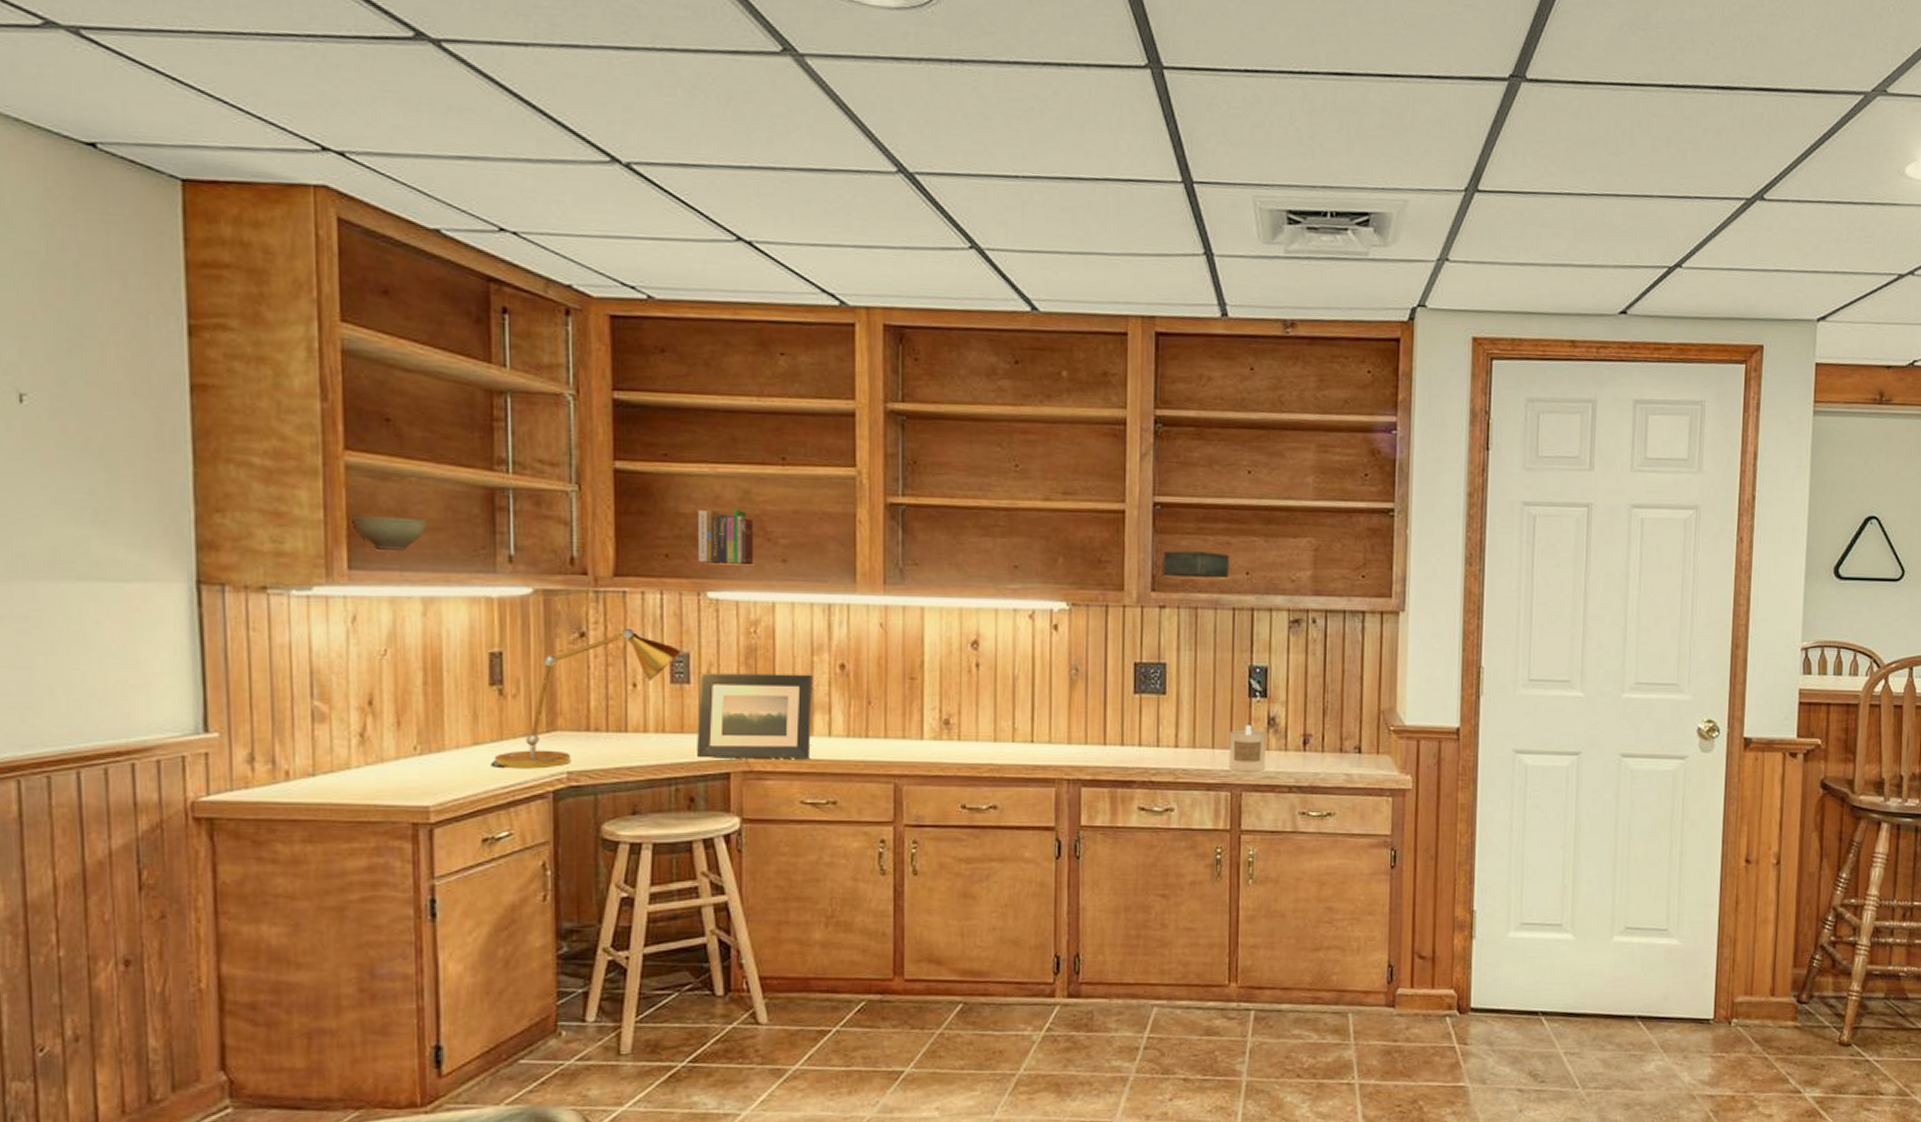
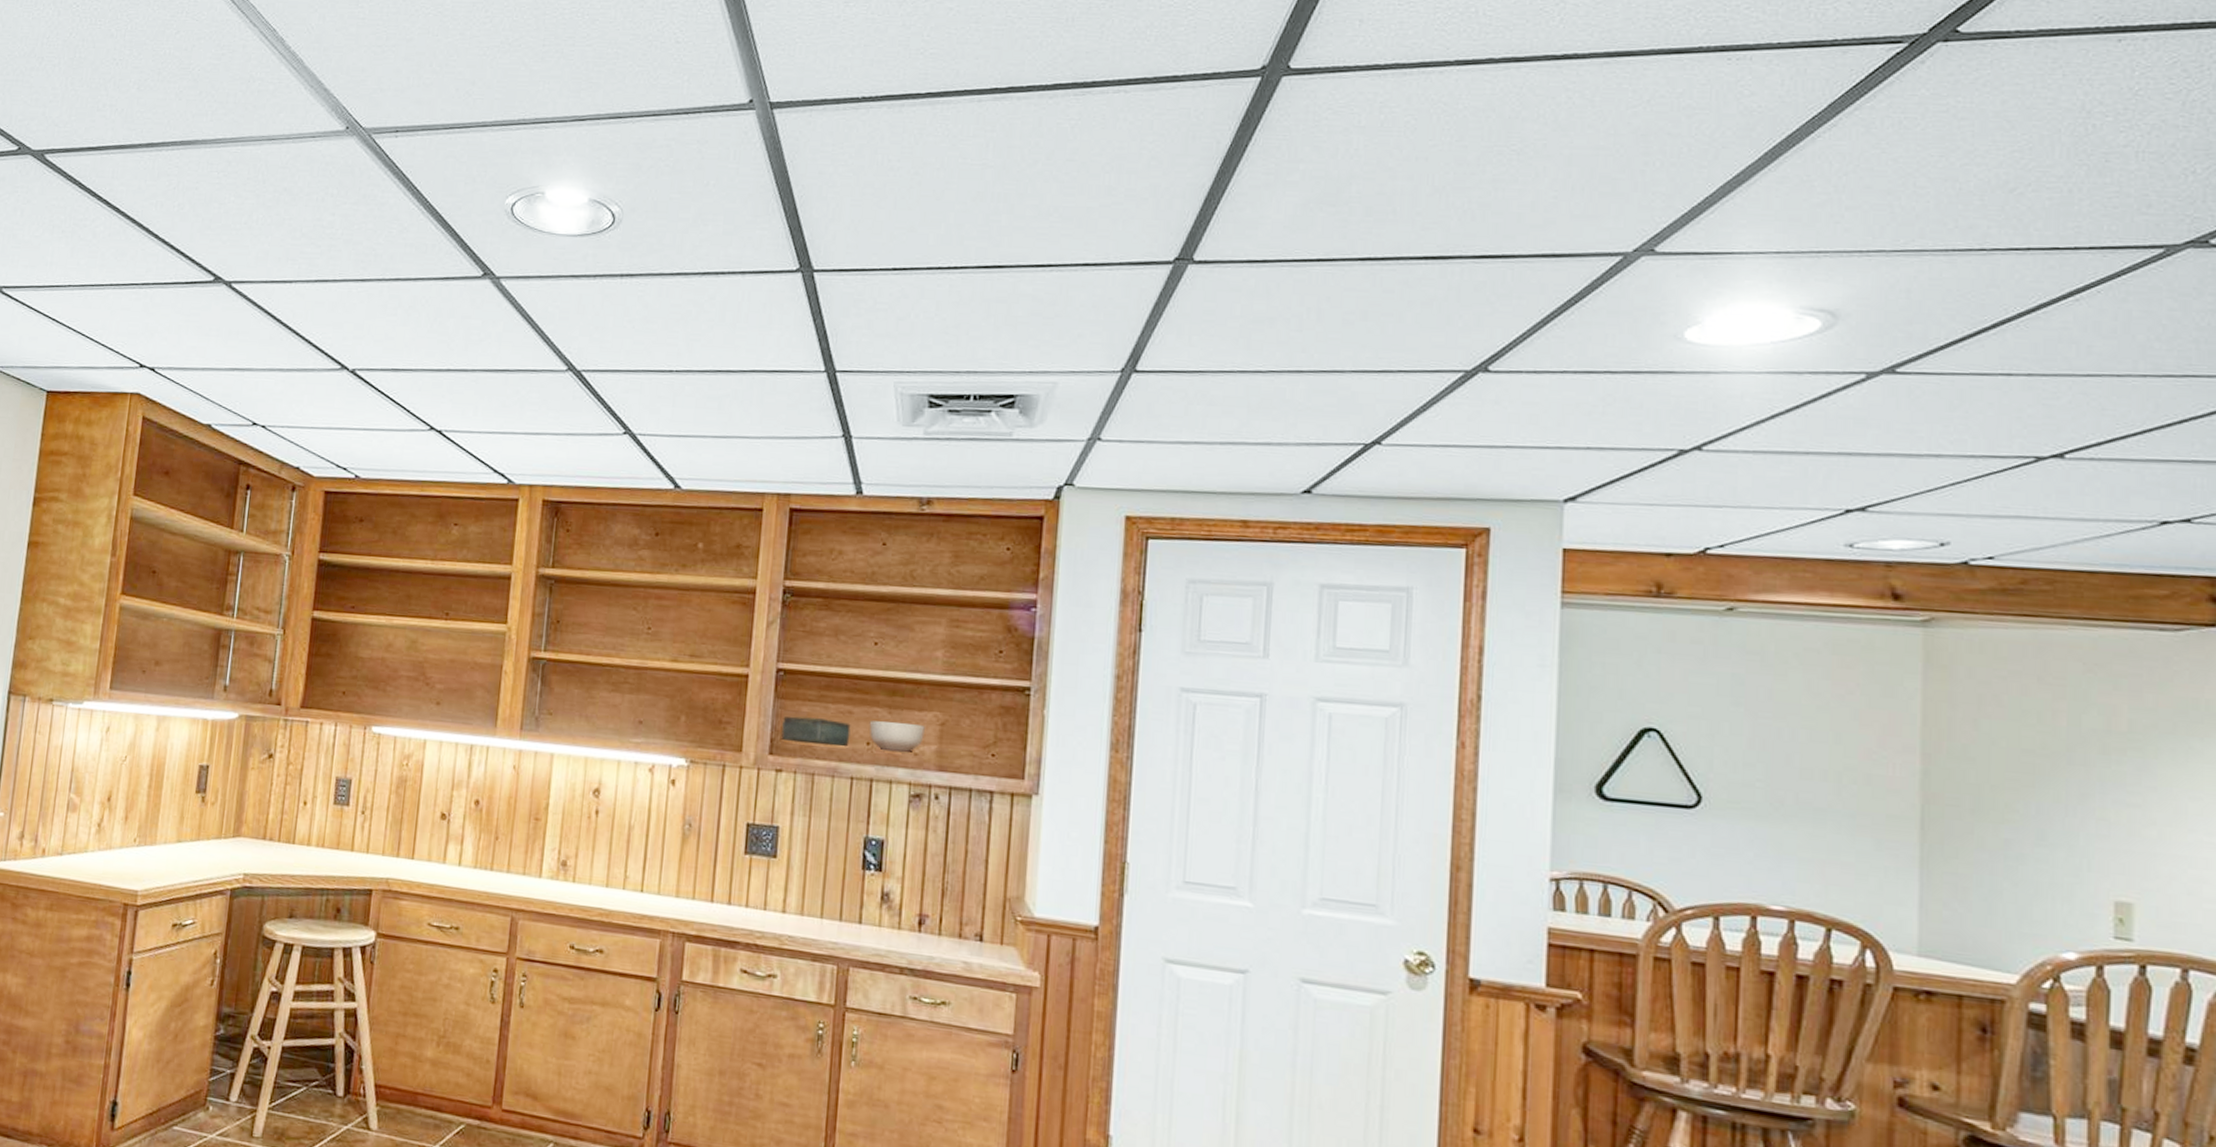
bowl: present [351,516,427,552] -> none [118,647,170,678]
desk lamp: present [490,627,681,769] -> none [187,752,345,869]
picture frame: present [696,673,812,758] -> none [346,797,451,884]
books: present [697,508,754,566] -> none [367,655,417,706]
candle: present [1230,725,1267,772] -> none [838,898,880,949]
bowl: none [1247,549,1301,580] -> present [869,721,926,754]

